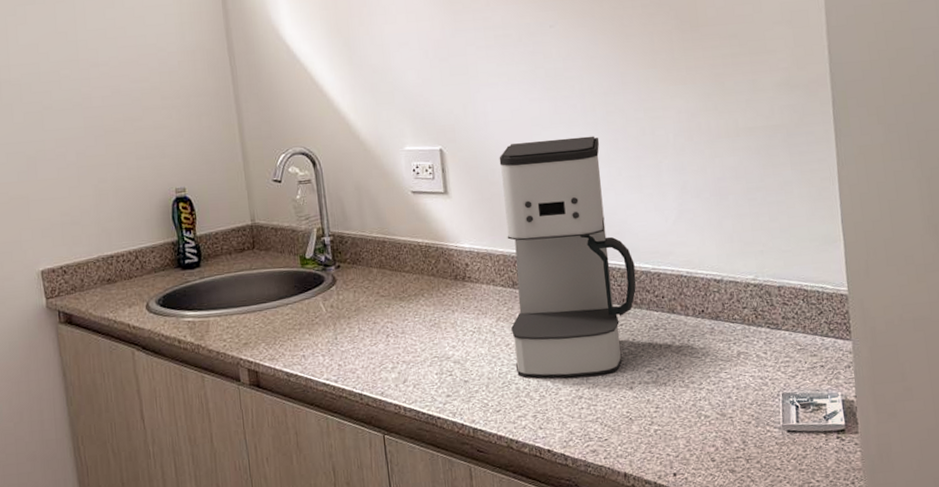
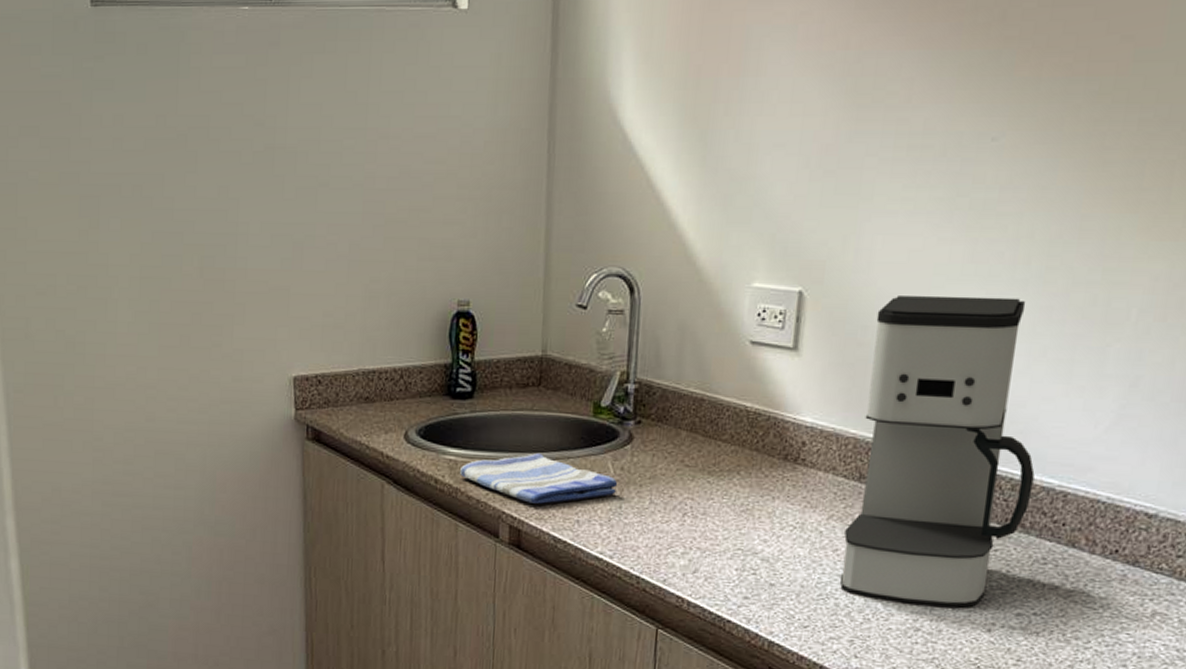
dish towel: none [198,303,331,347] -> present [459,452,618,504]

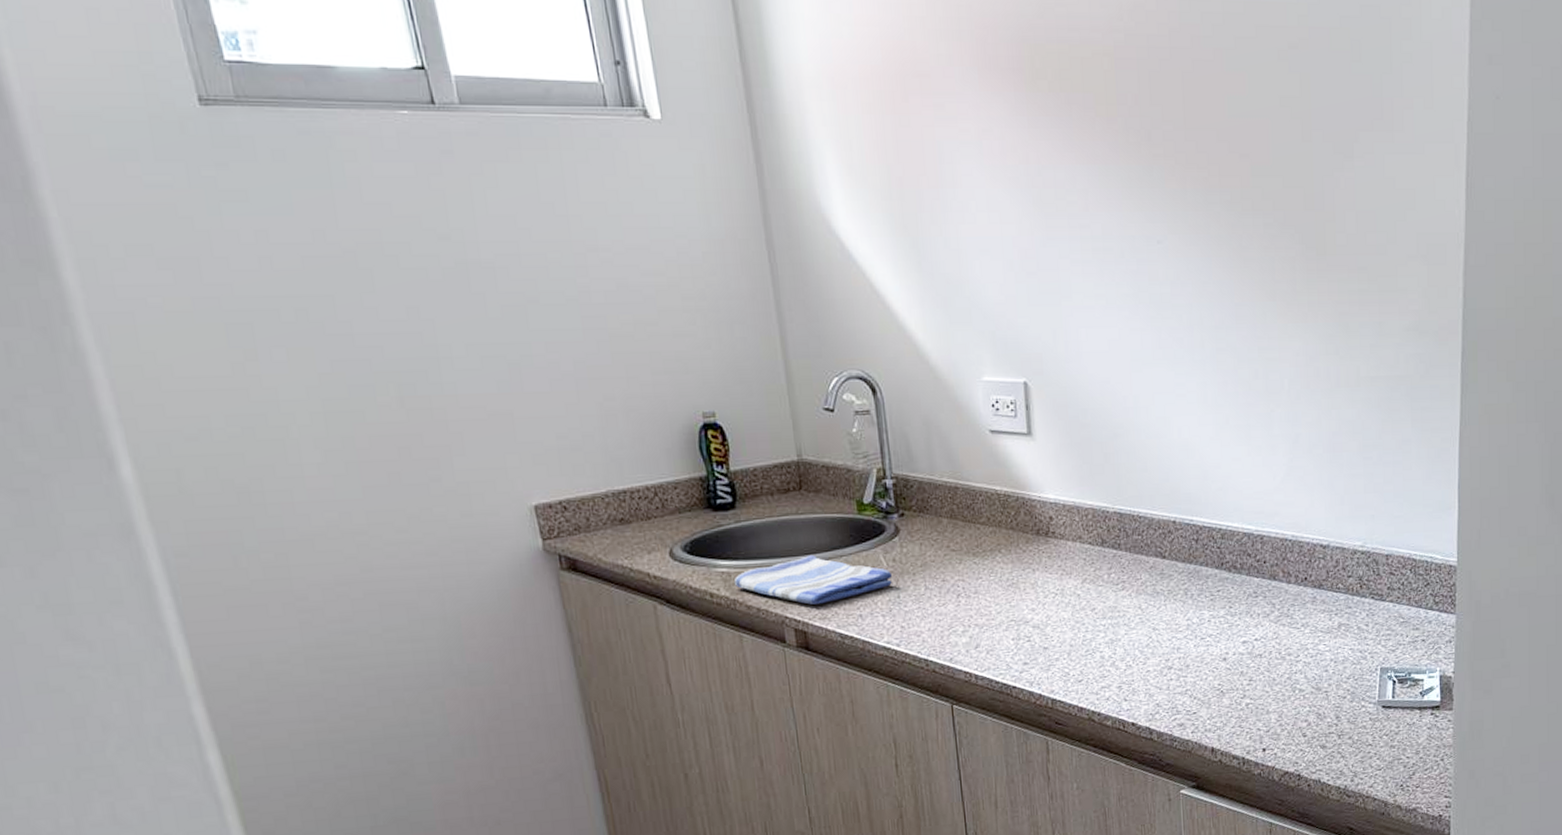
coffee maker: present [839,295,1035,608] -> none [1092,376,1237,648]

